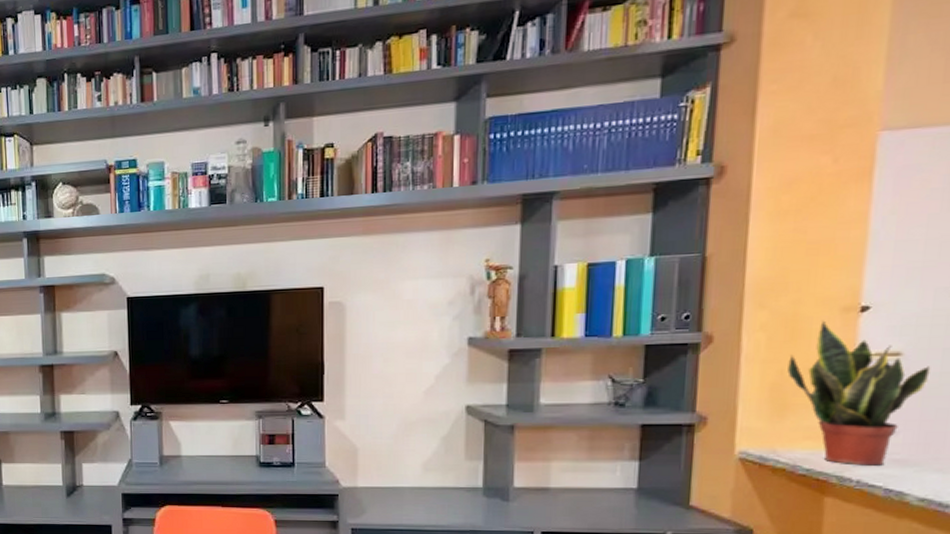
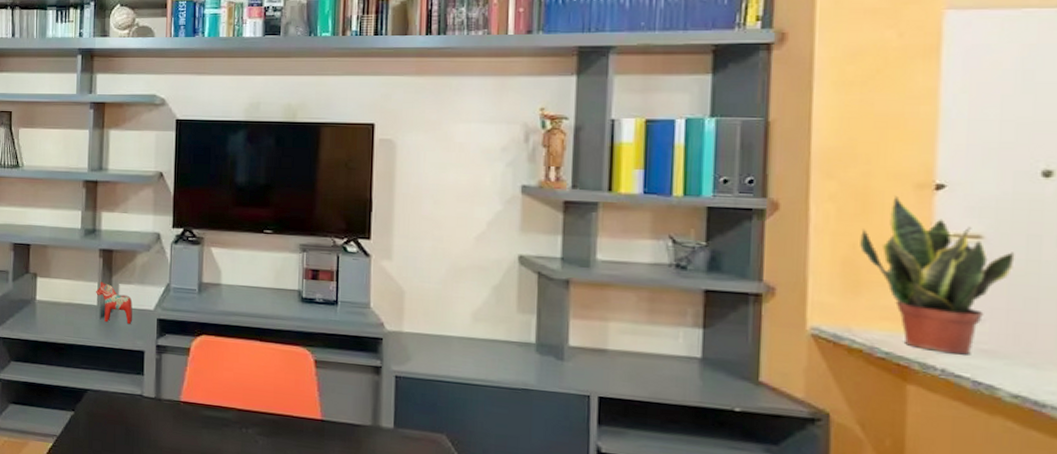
decorative figurine: none [60,462,98,501] -> present [96,281,133,324]

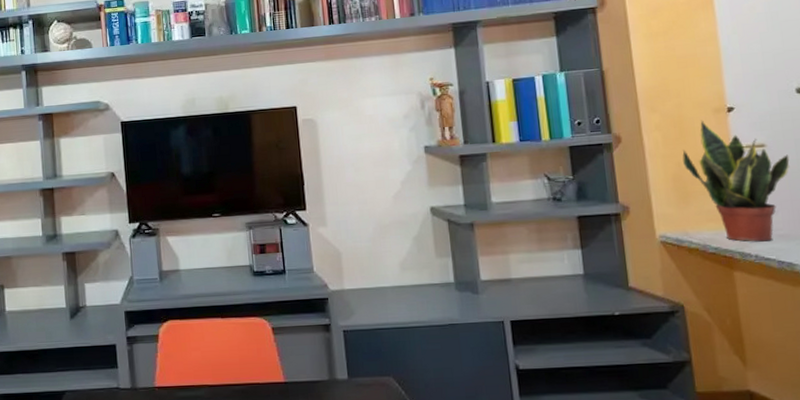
decorative figurine: present [96,281,133,324] -> none [63,283,101,323]

